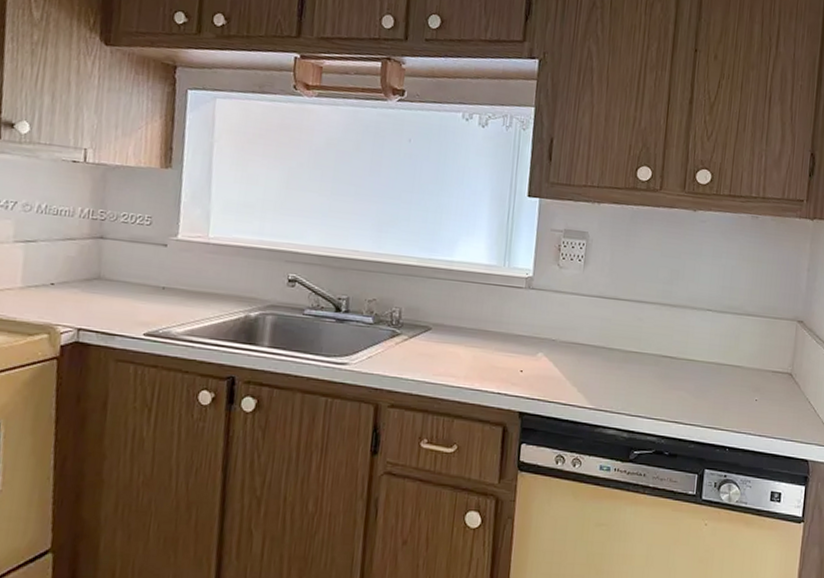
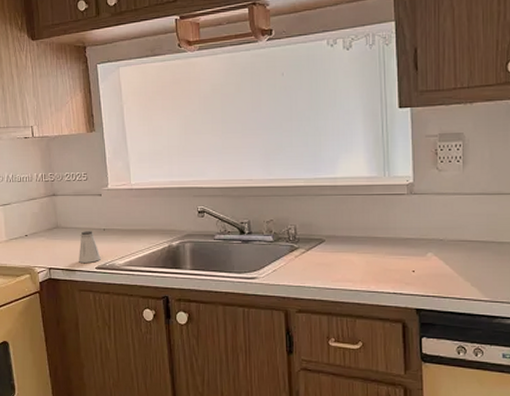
saltshaker: none [122,287,153,327] -> present [79,231,101,263]

